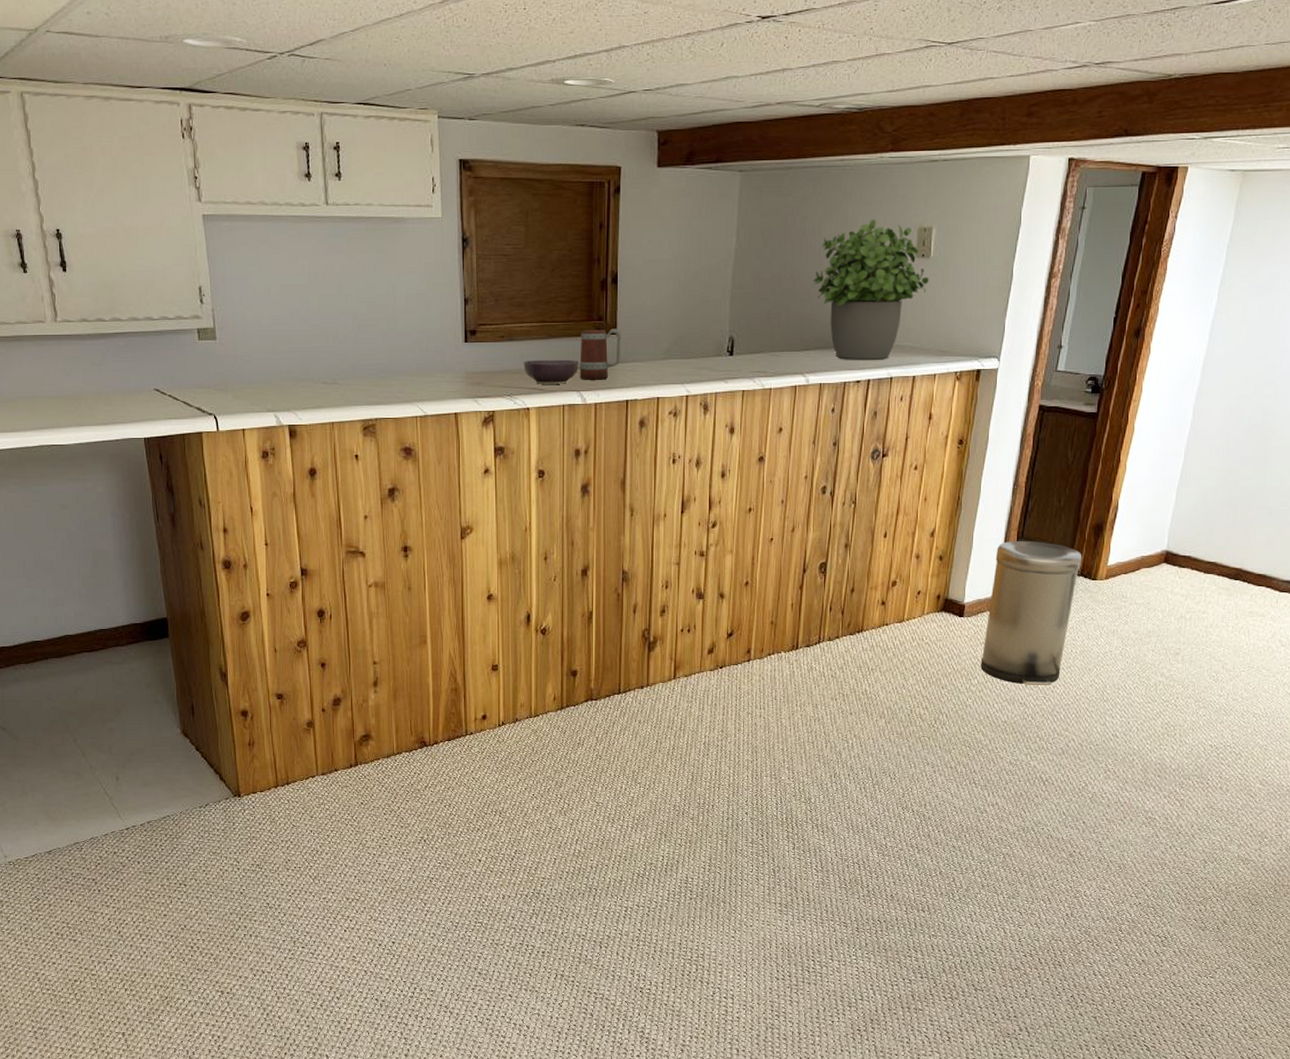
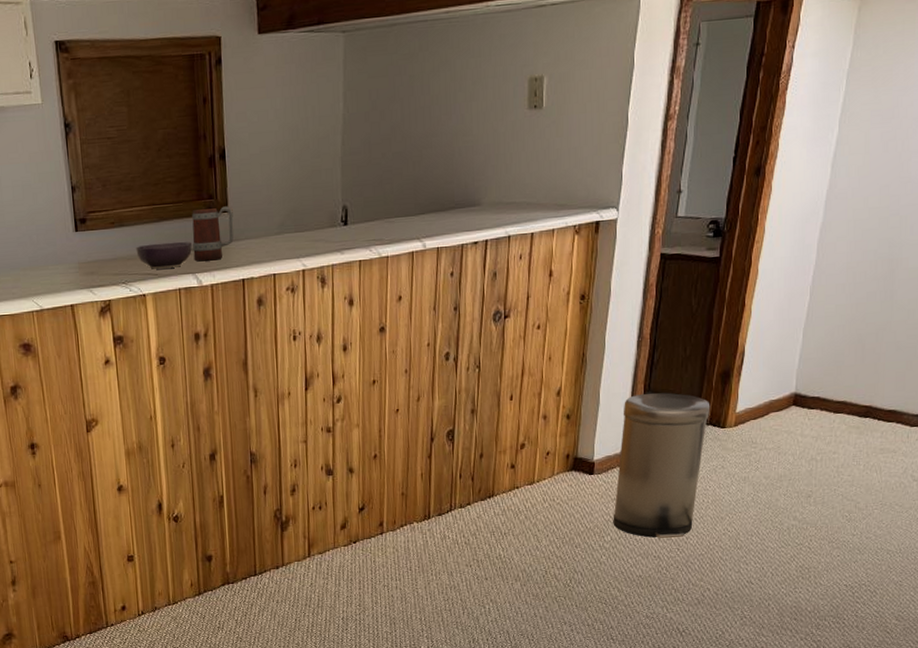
potted plant: present [813,219,929,361] -> none [424,72,543,222]

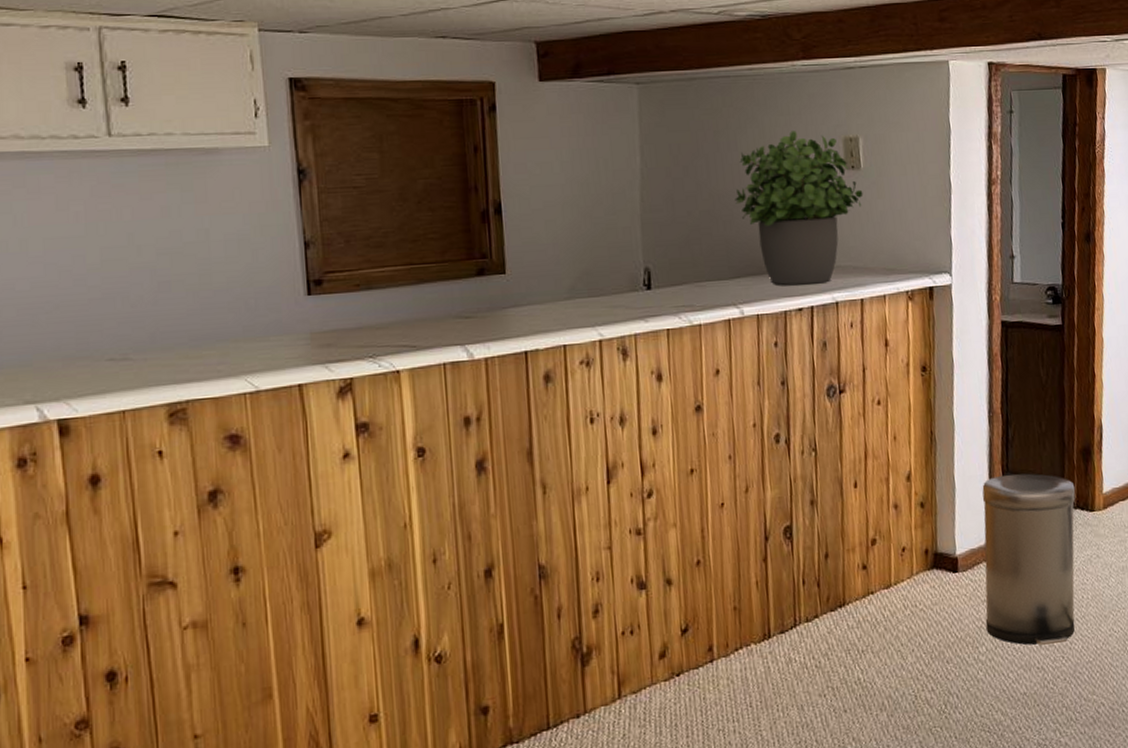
bowl: present [136,241,192,269] -> none [388,307,461,340]
beer mug: present [192,206,234,262] -> none [460,267,513,331]
potted plant: none [424,72,543,222] -> present [735,131,863,287]

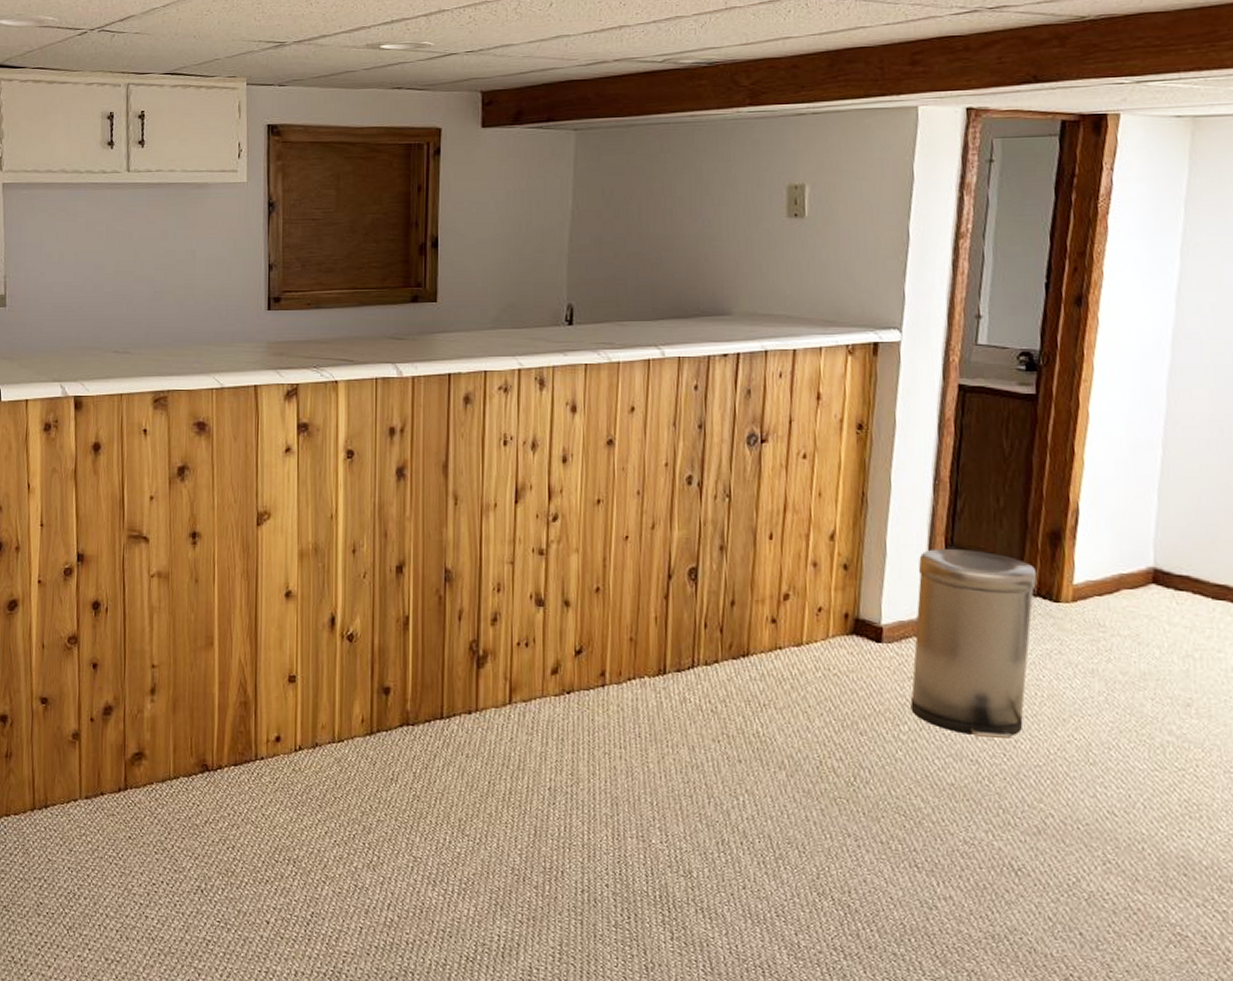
potted plant: present [735,131,863,287] -> none [665,177,805,332]

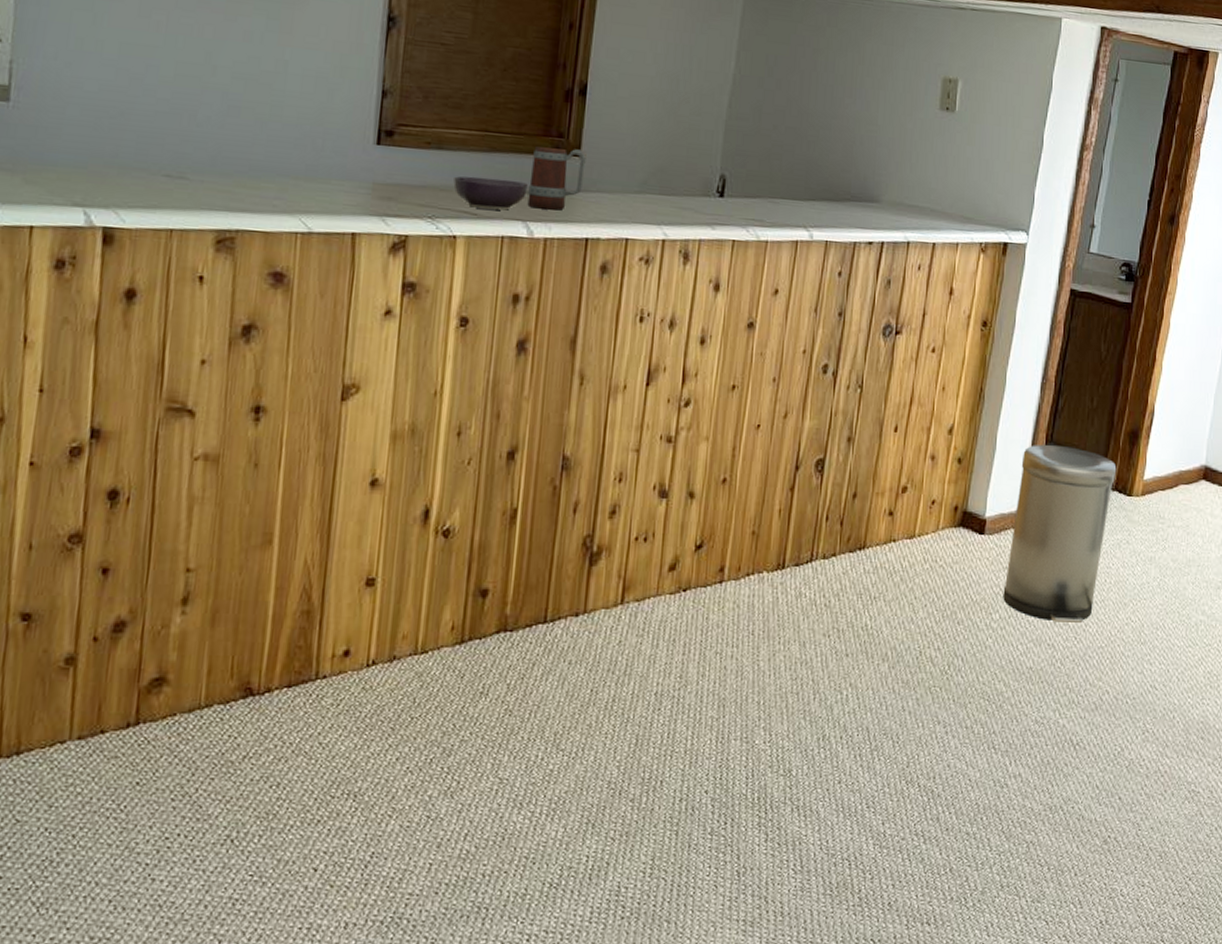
bowl: none [332,328,394,355] -> present [453,176,528,211]
beer mug: none [395,296,443,351] -> present [527,147,586,211]

